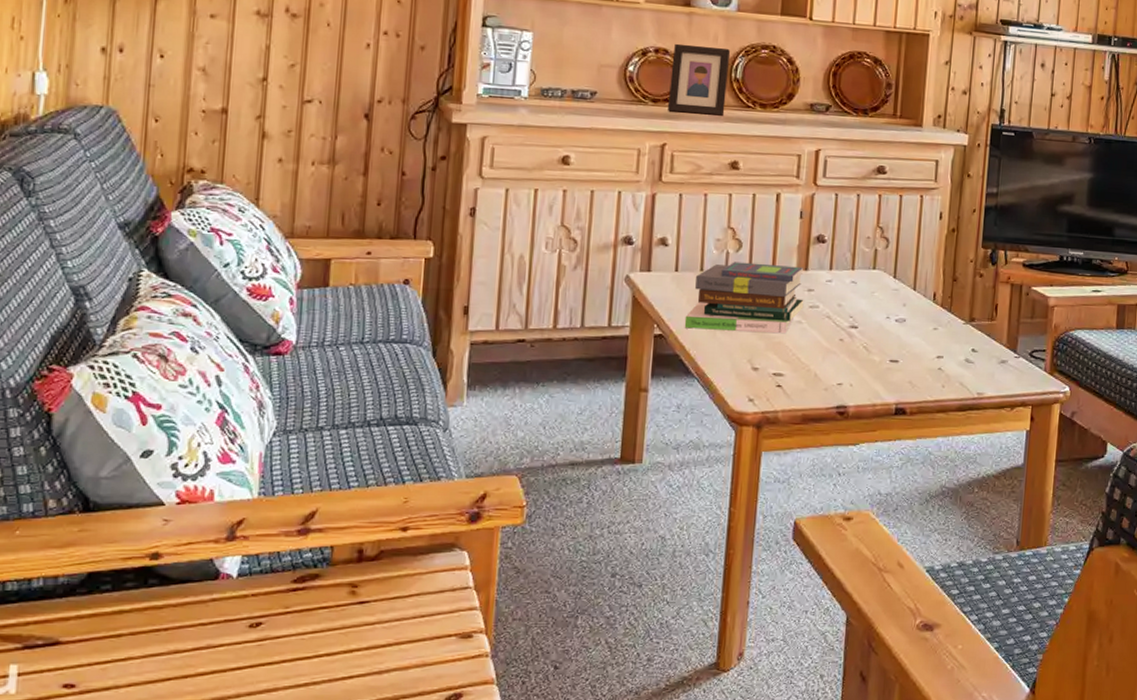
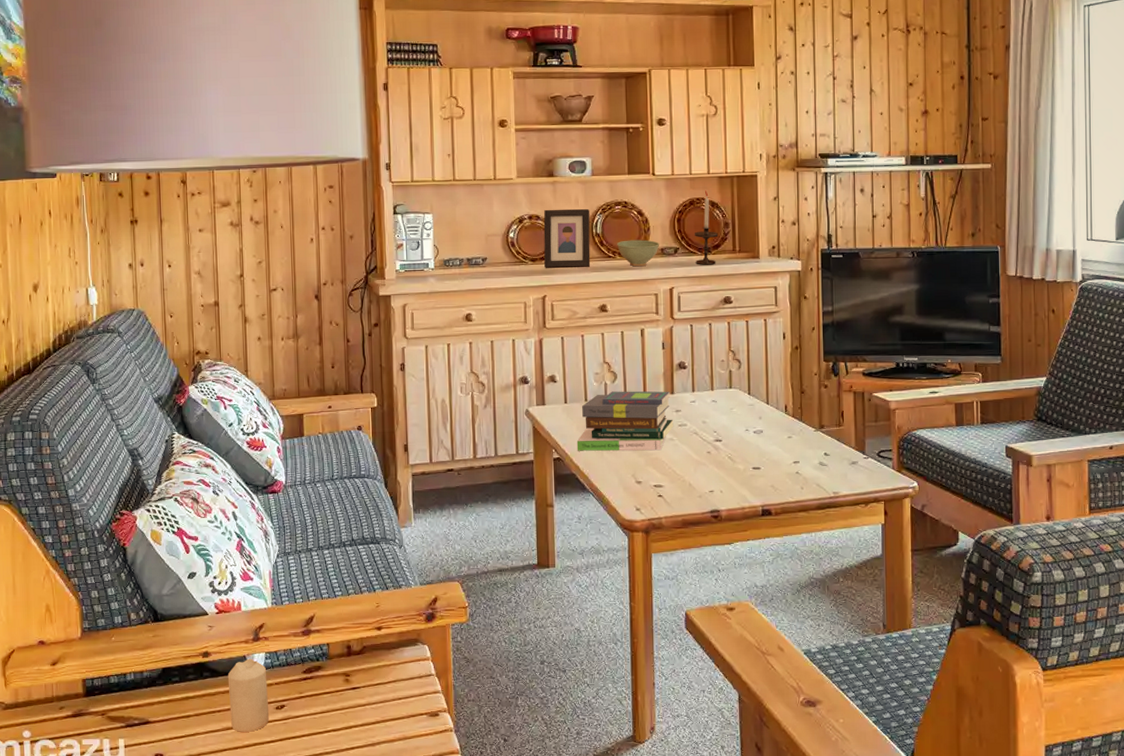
candle: none [181,562,242,656] -> present [227,658,270,732]
bowl: none [758,90,810,122] -> present [616,239,660,267]
candlestick: none [849,44,879,130] -> present [694,190,719,266]

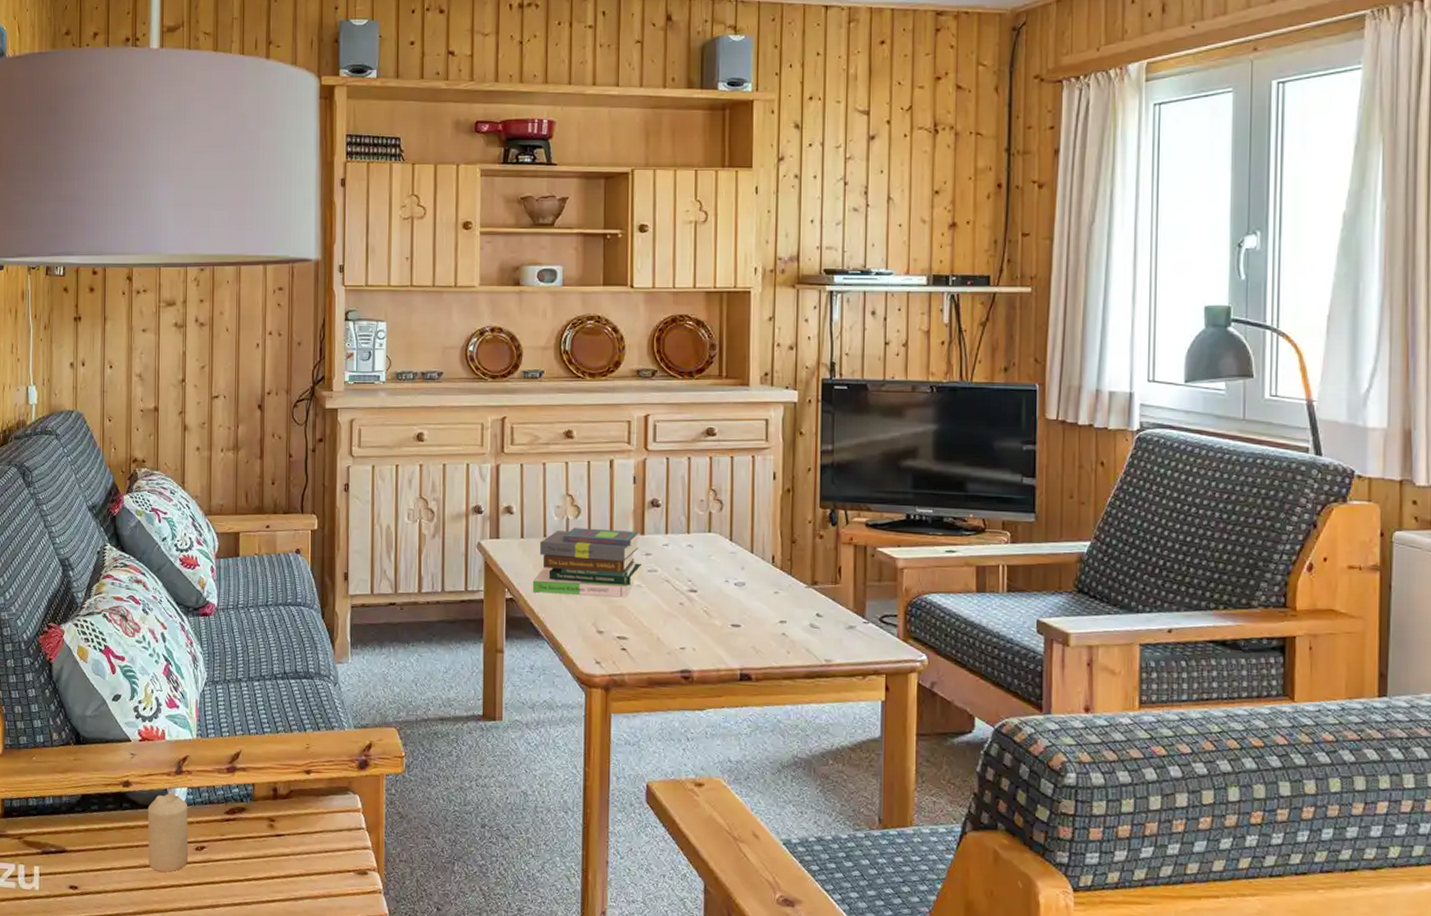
picture frame: present [543,209,591,269] -> none [506,321,558,389]
bowl: present [616,239,660,267] -> none [586,359,636,390]
candlestick: present [694,190,719,266] -> none [675,307,703,392]

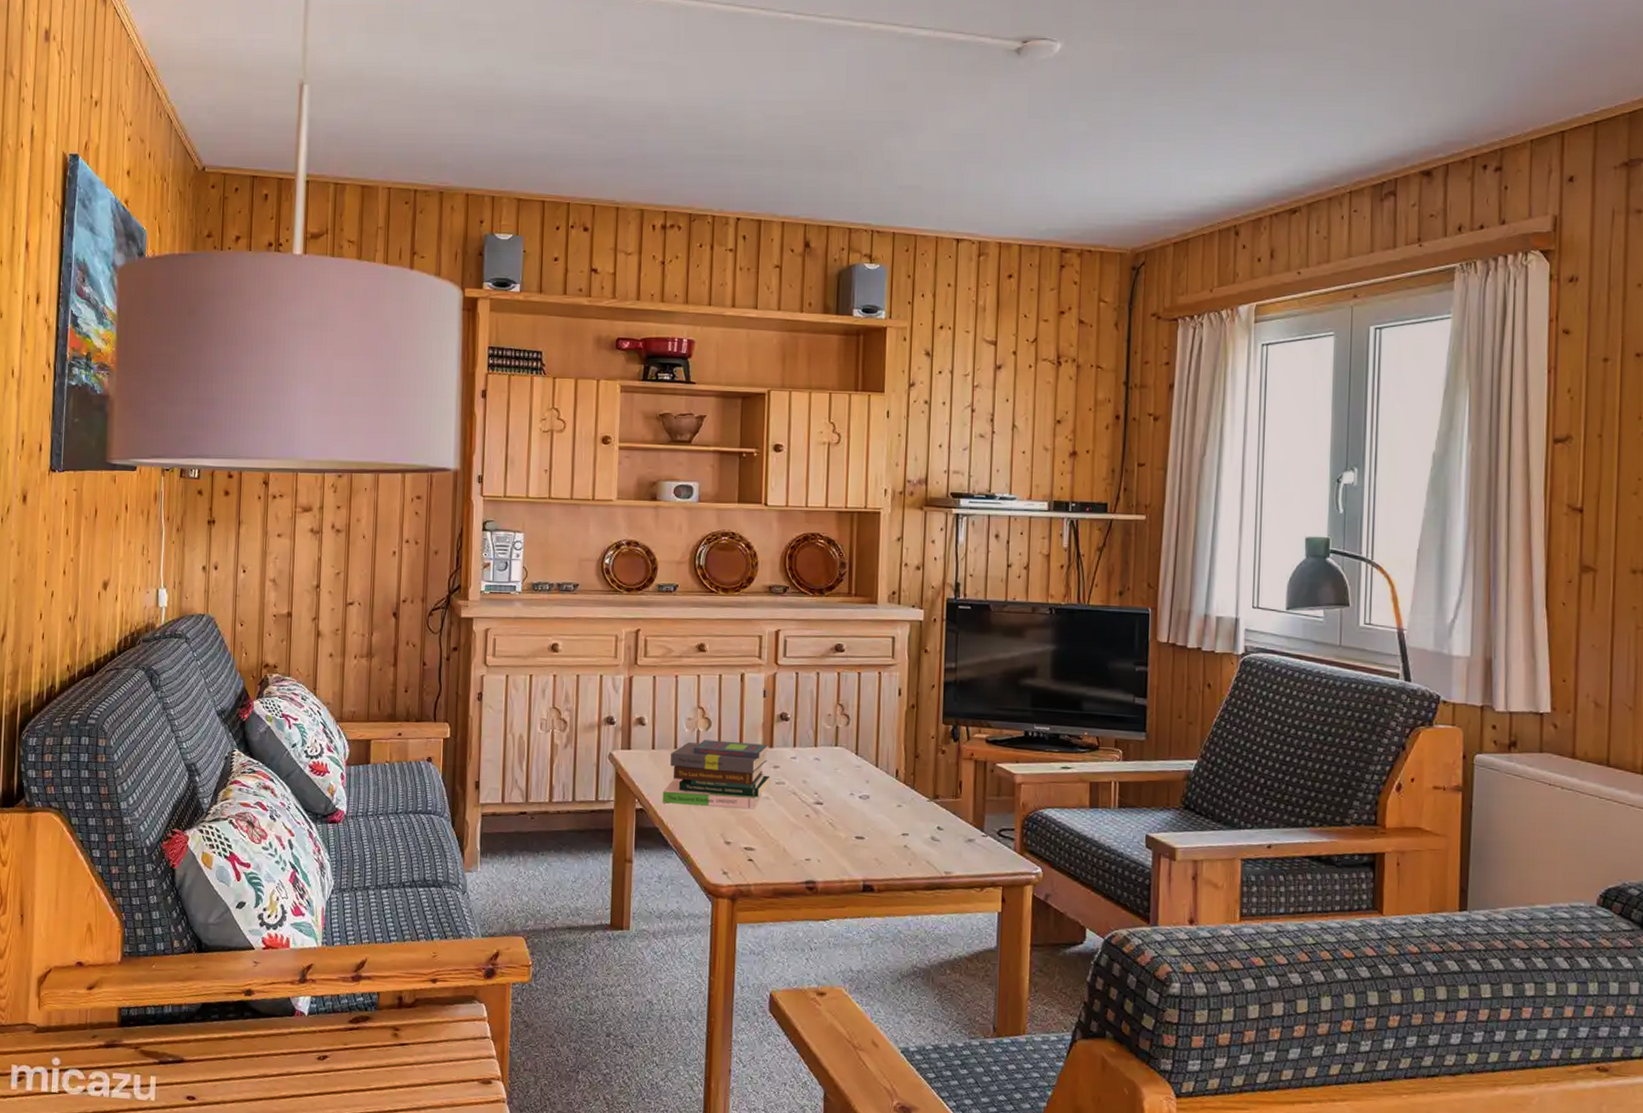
candle: present [147,792,189,872] -> none [269,1001,311,1082]

